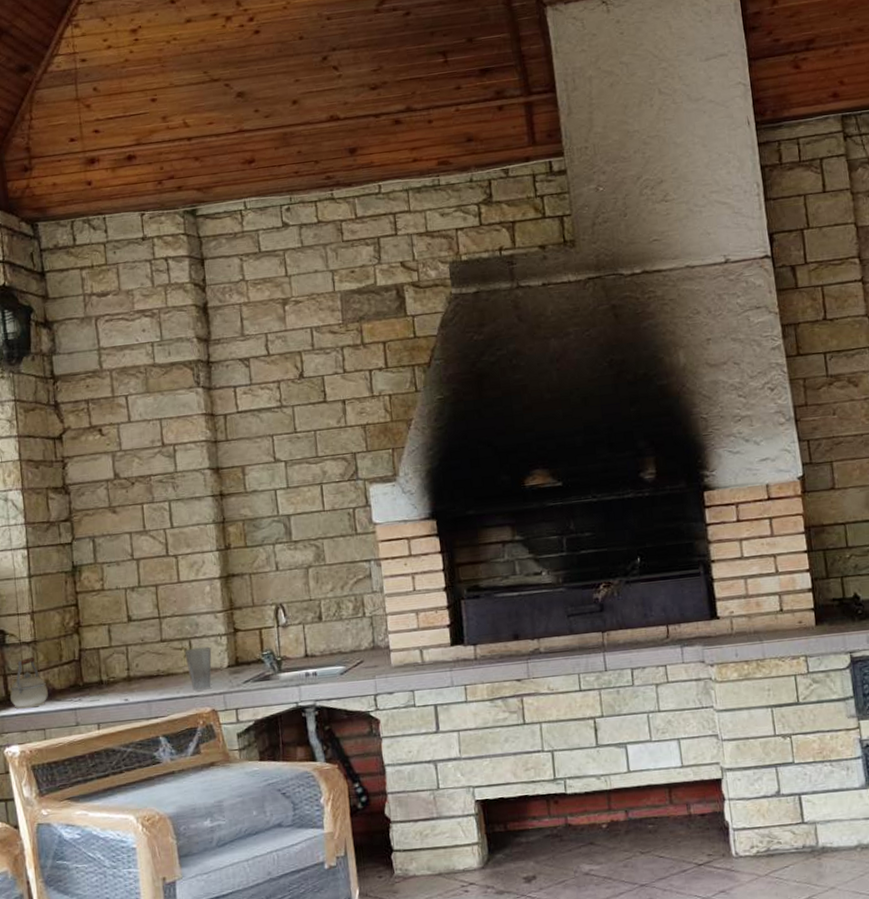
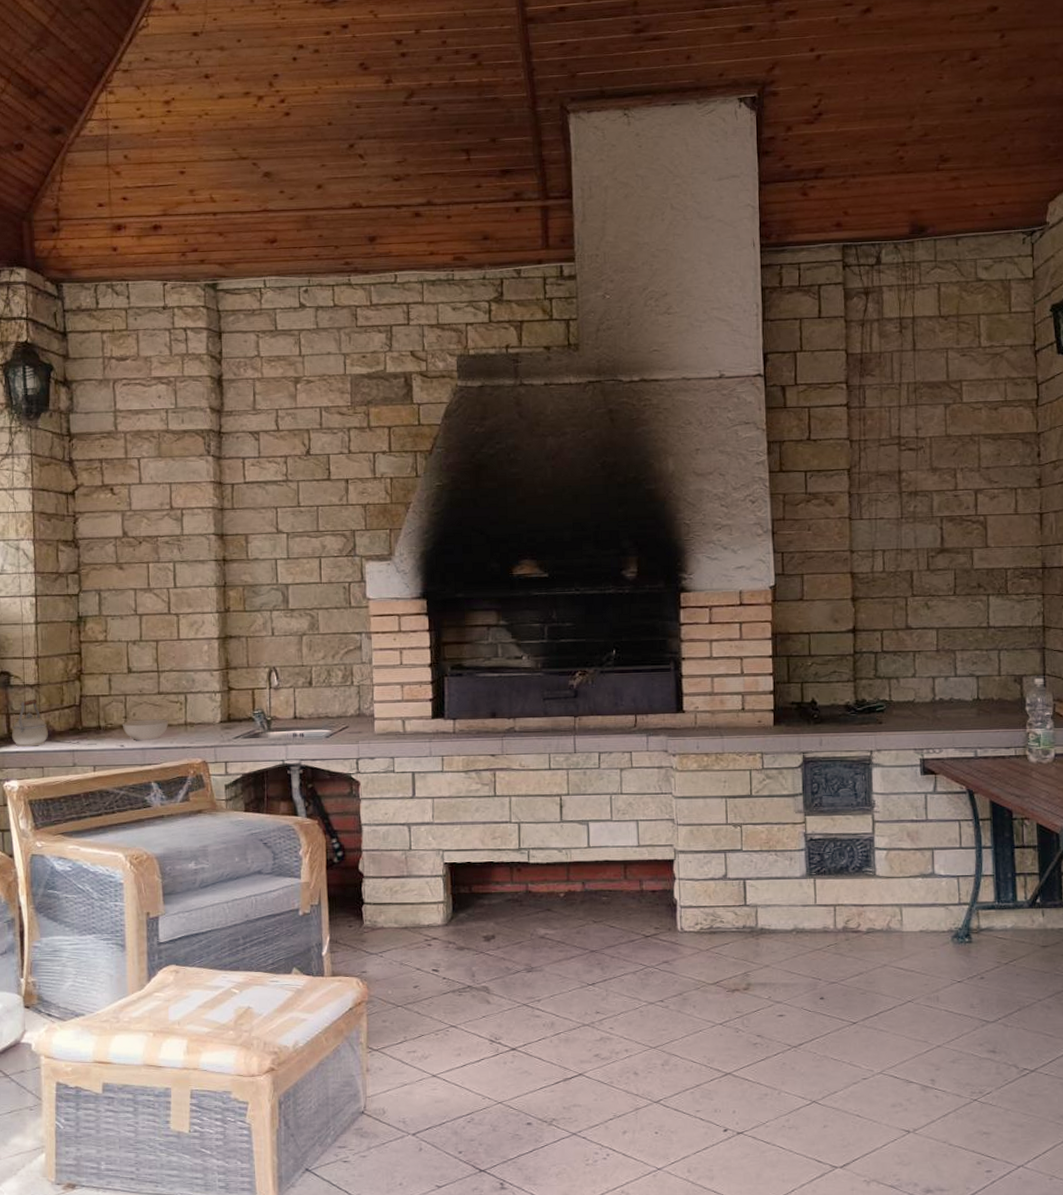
bowl: none [125,667,174,694] -> present [122,719,169,741]
cup: present [184,646,212,691] -> none [180,702,206,742]

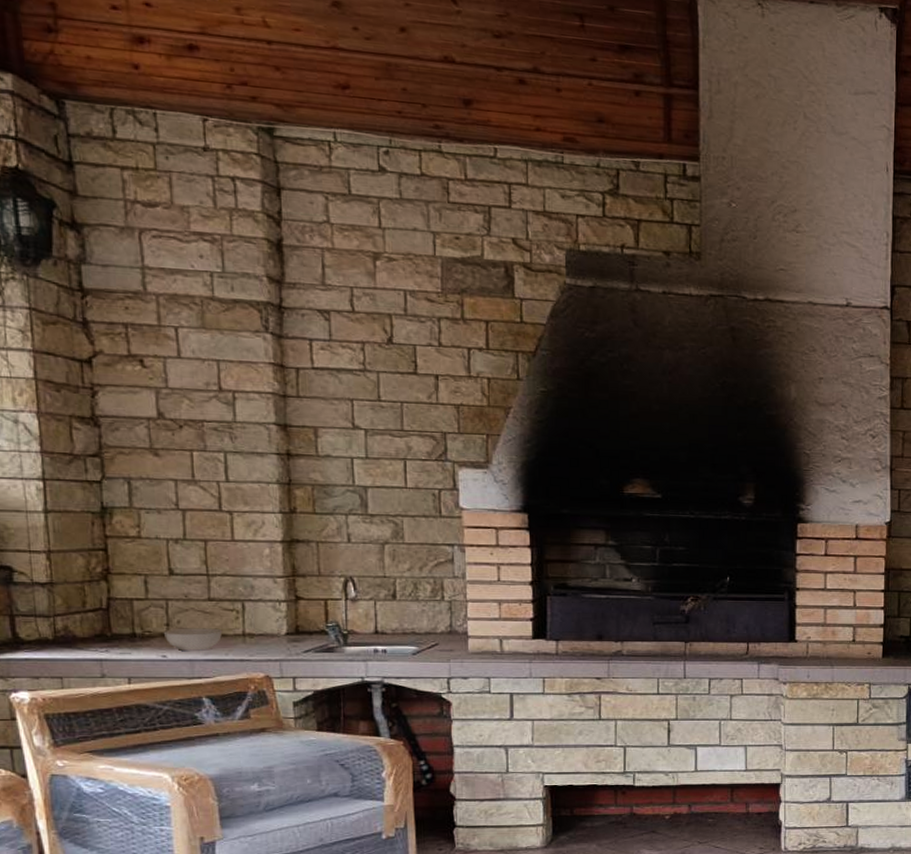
kettle: present [11,699,49,748] -> none [17,599,68,655]

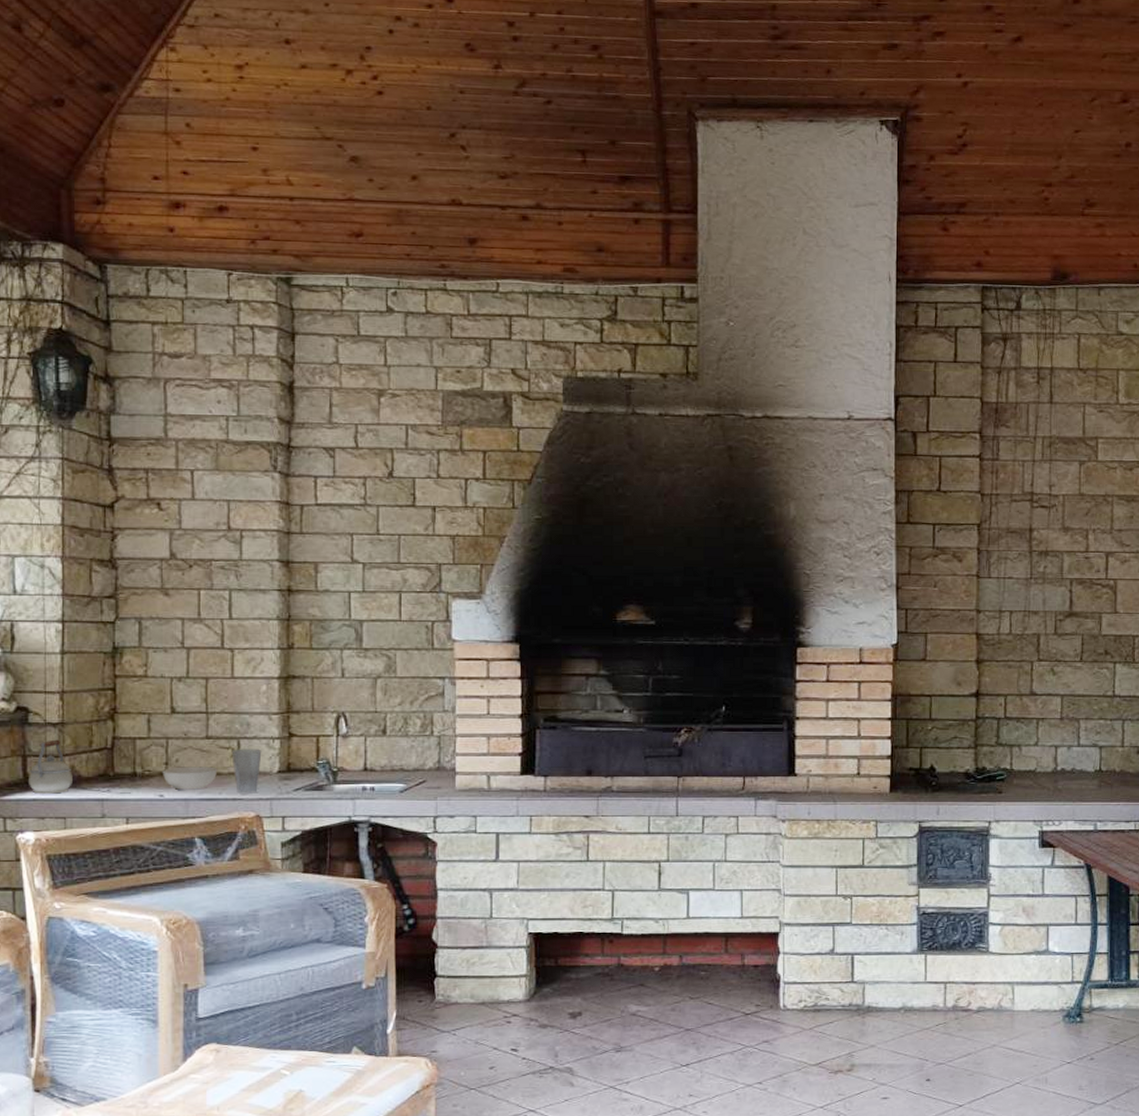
kettle: none [17,599,68,655] -> present [27,739,74,795]
cup: none [236,611,268,655] -> present [231,749,262,794]

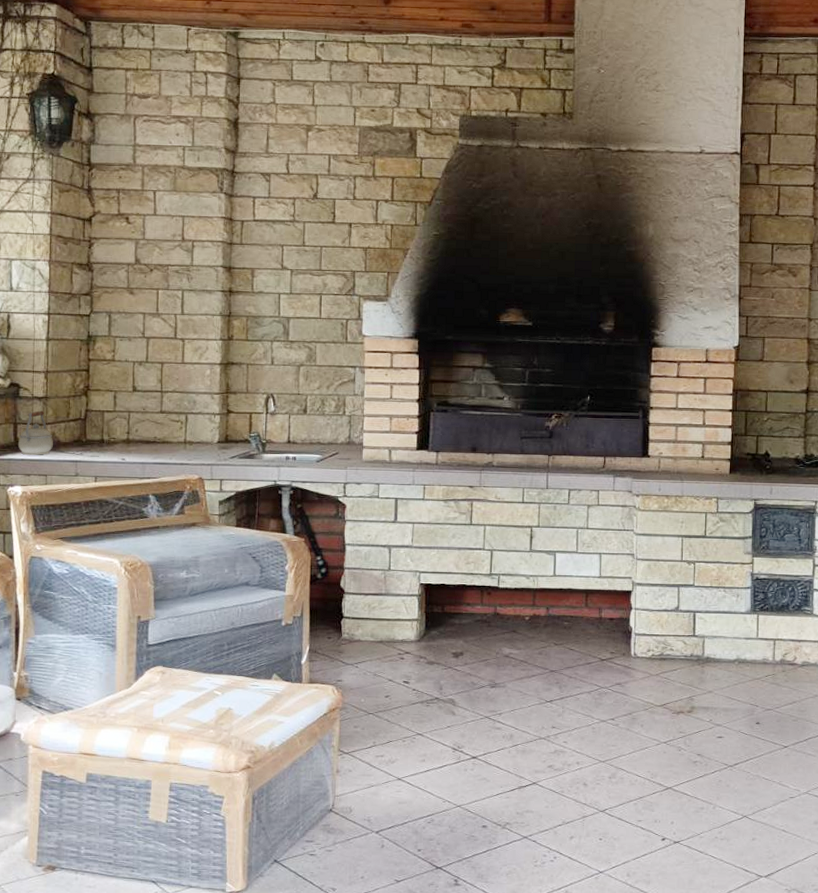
bowl: present [162,767,218,791] -> none [124,436,169,456]
cup: present [231,749,262,794] -> none [180,422,205,460]

